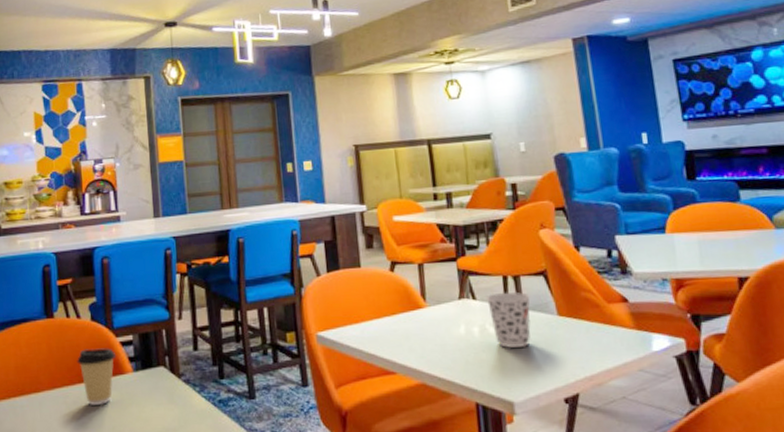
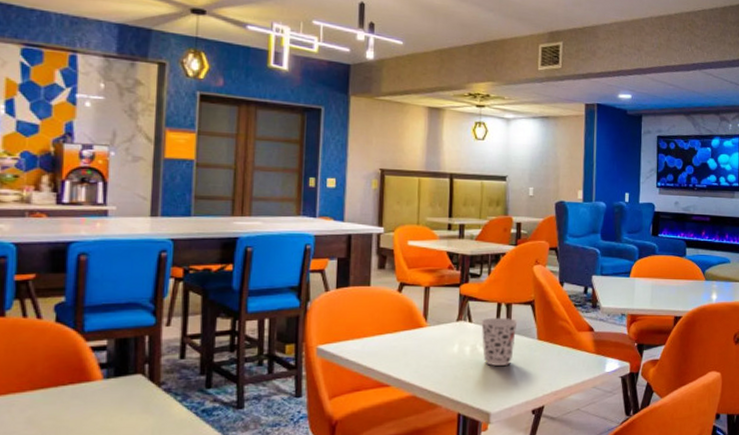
coffee cup: present [77,348,117,405] -> none [31,352,84,414]

